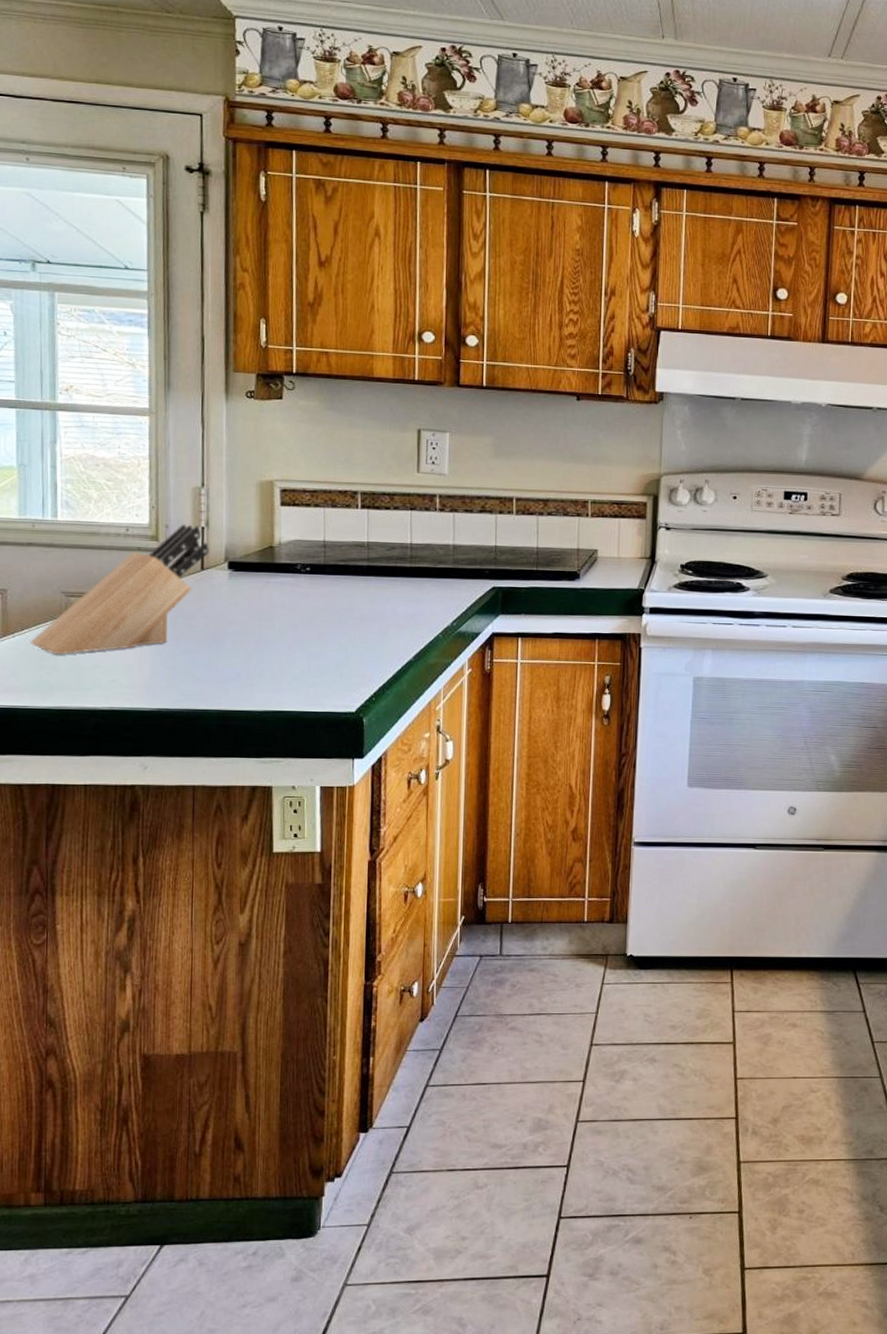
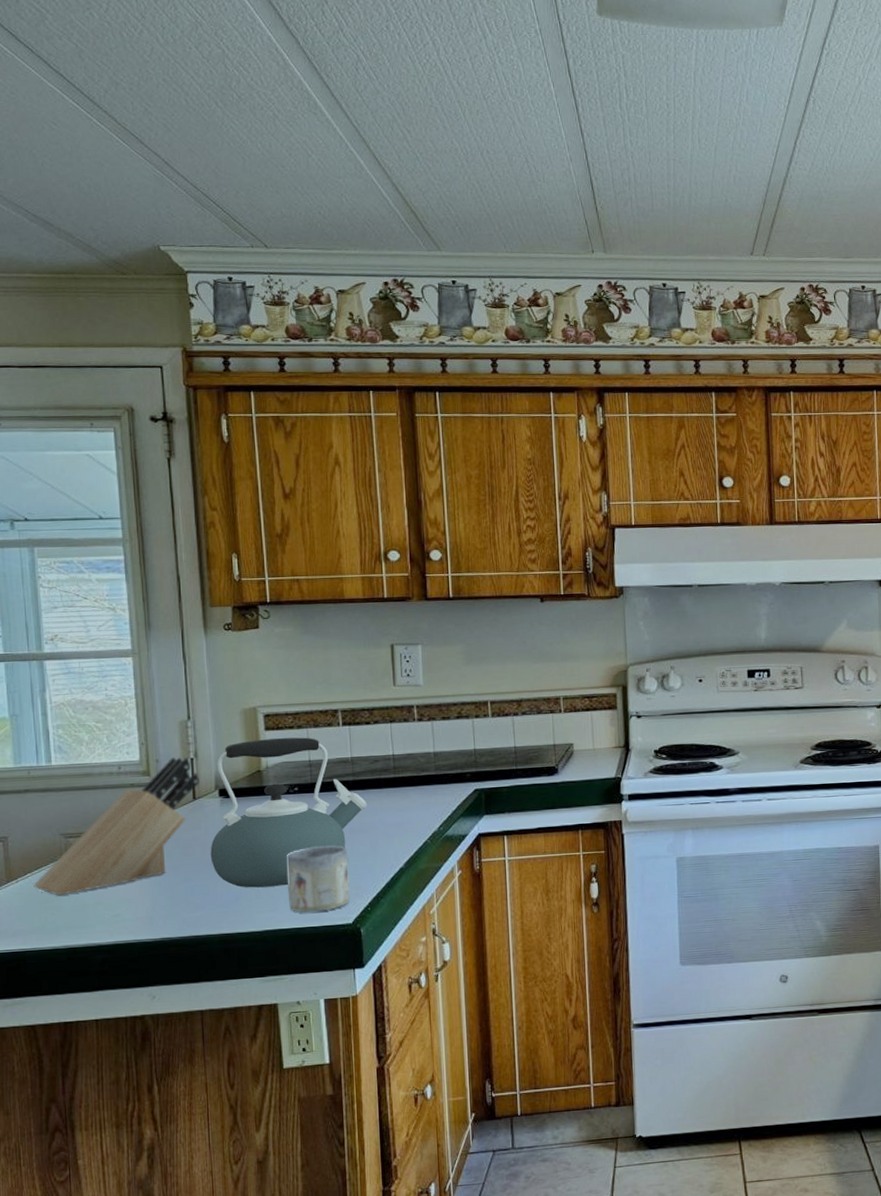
kettle: none [214,514,380,667] -> present [210,737,367,888]
mug: none [291,630,356,697] -> present [286,846,350,913]

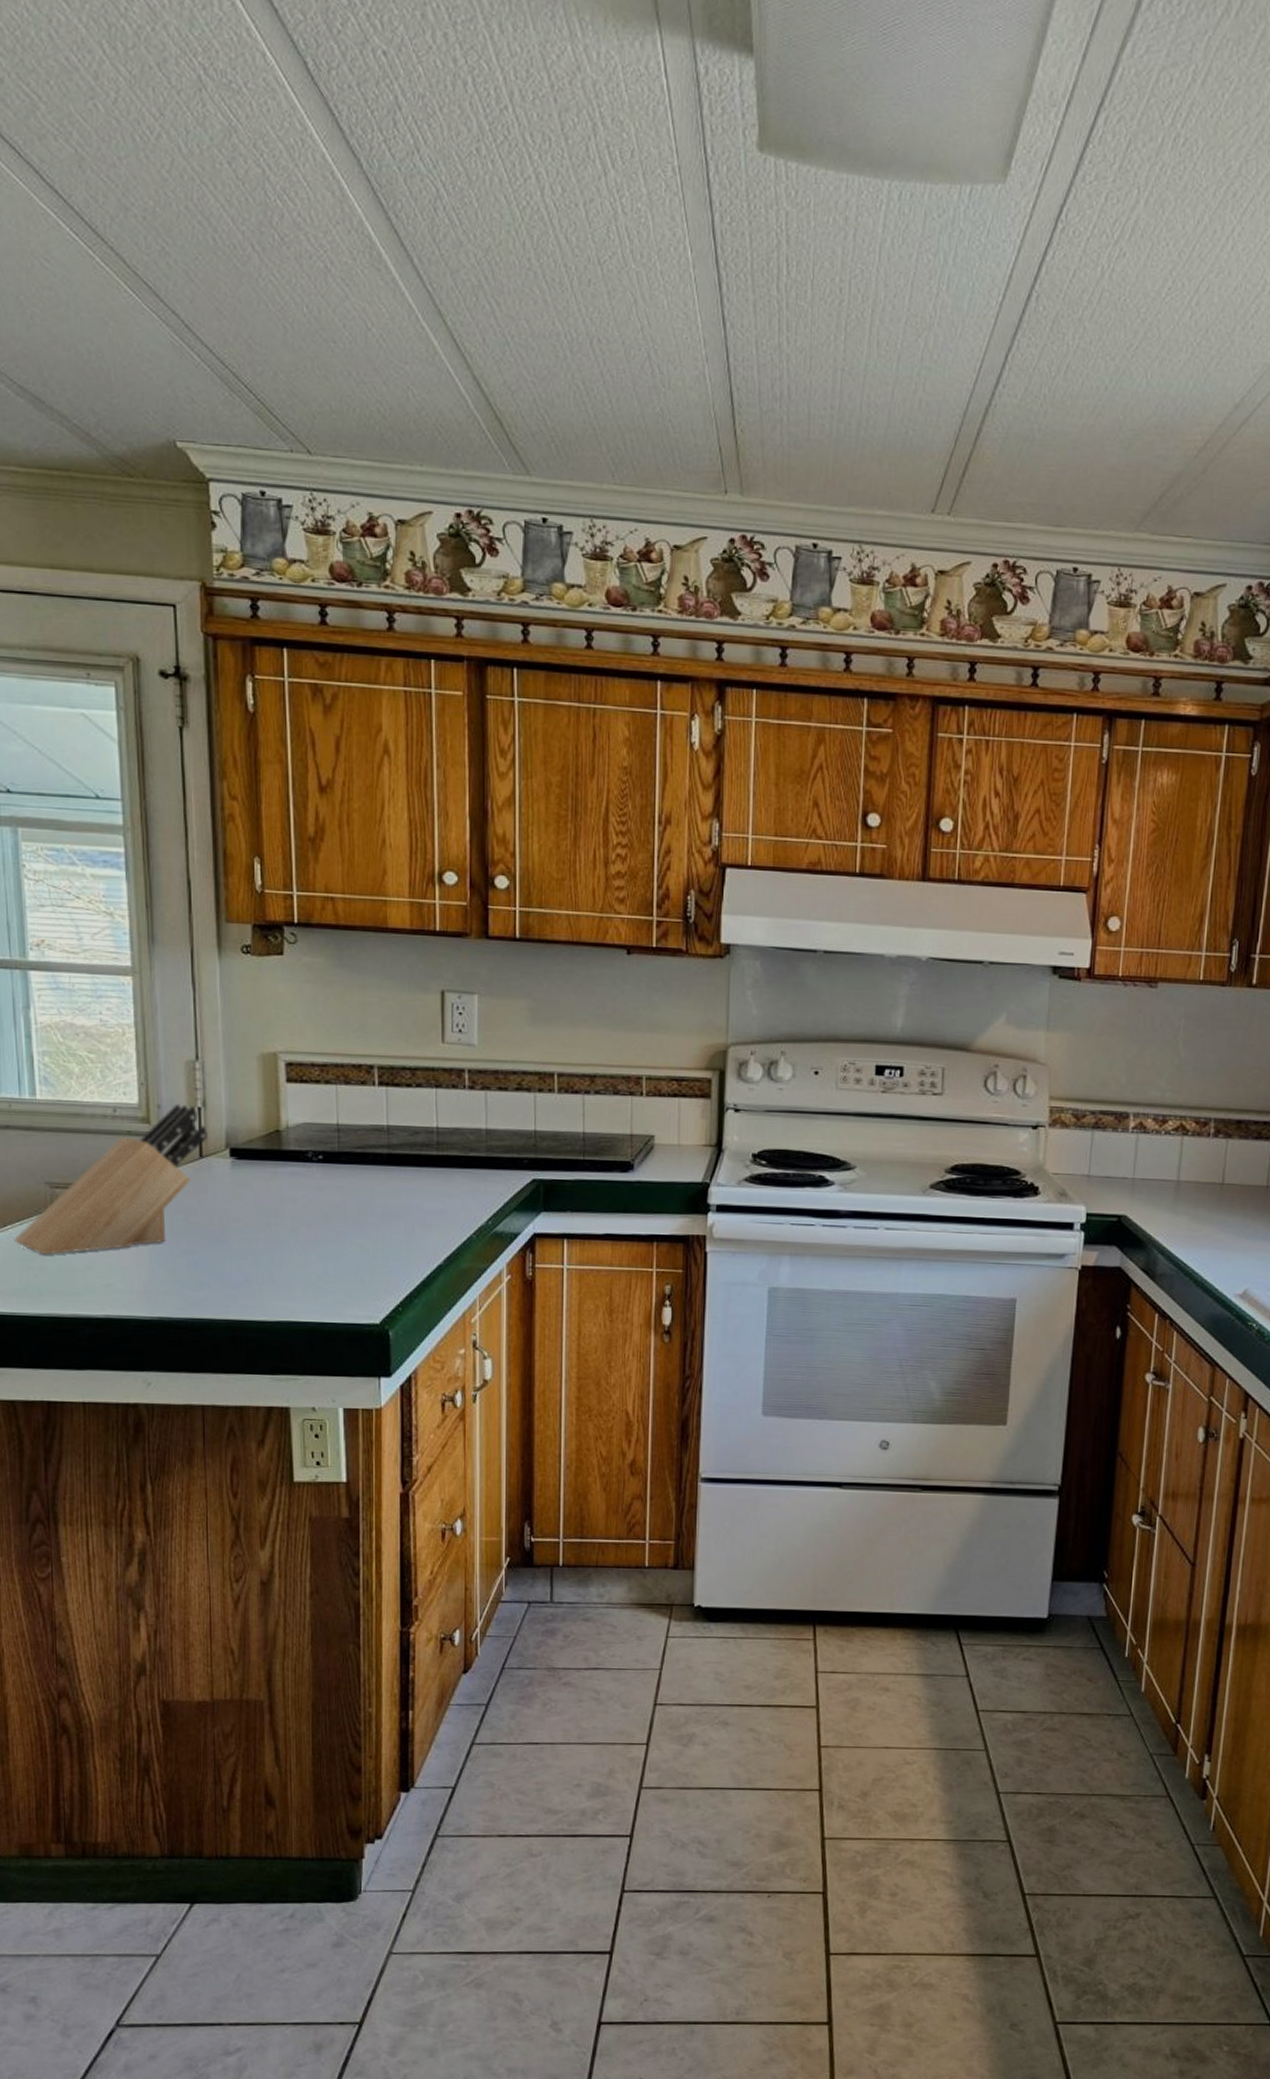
kettle: present [210,737,367,888] -> none [218,1092,404,1271]
mug: present [286,846,350,913] -> none [305,1229,378,1307]

